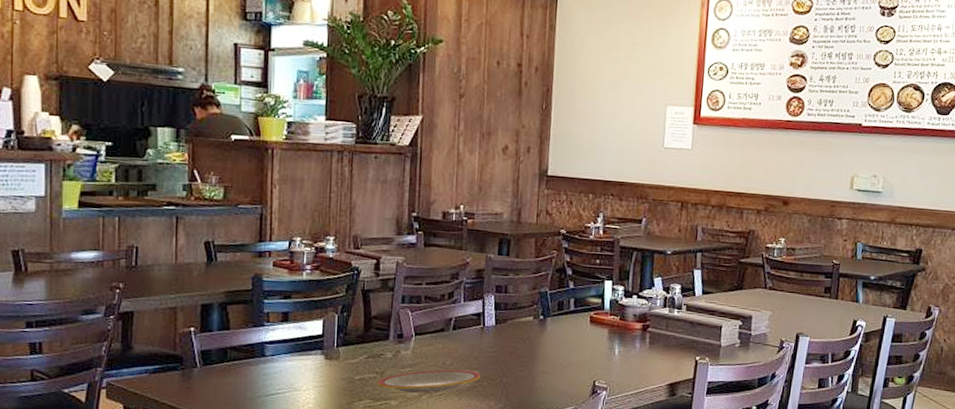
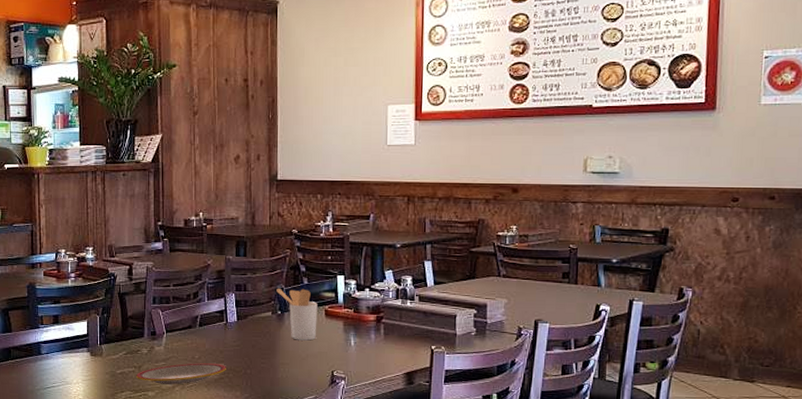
utensil holder: none [540,291,583,348] -> present [276,288,318,341]

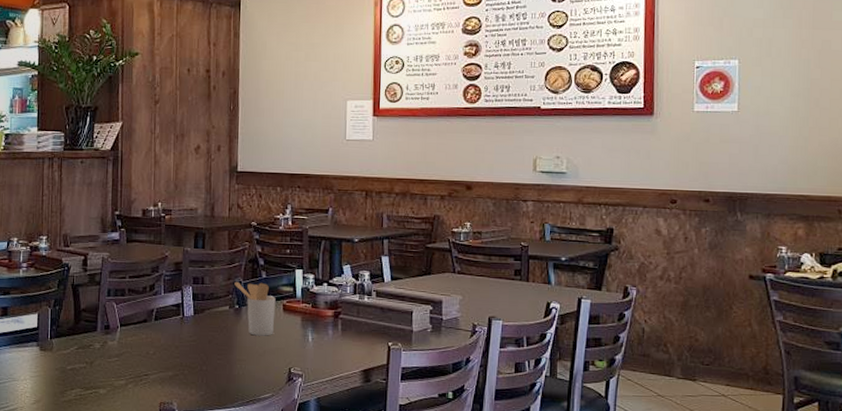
plate: present [136,363,226,385] -> none [87,359,182,382]

